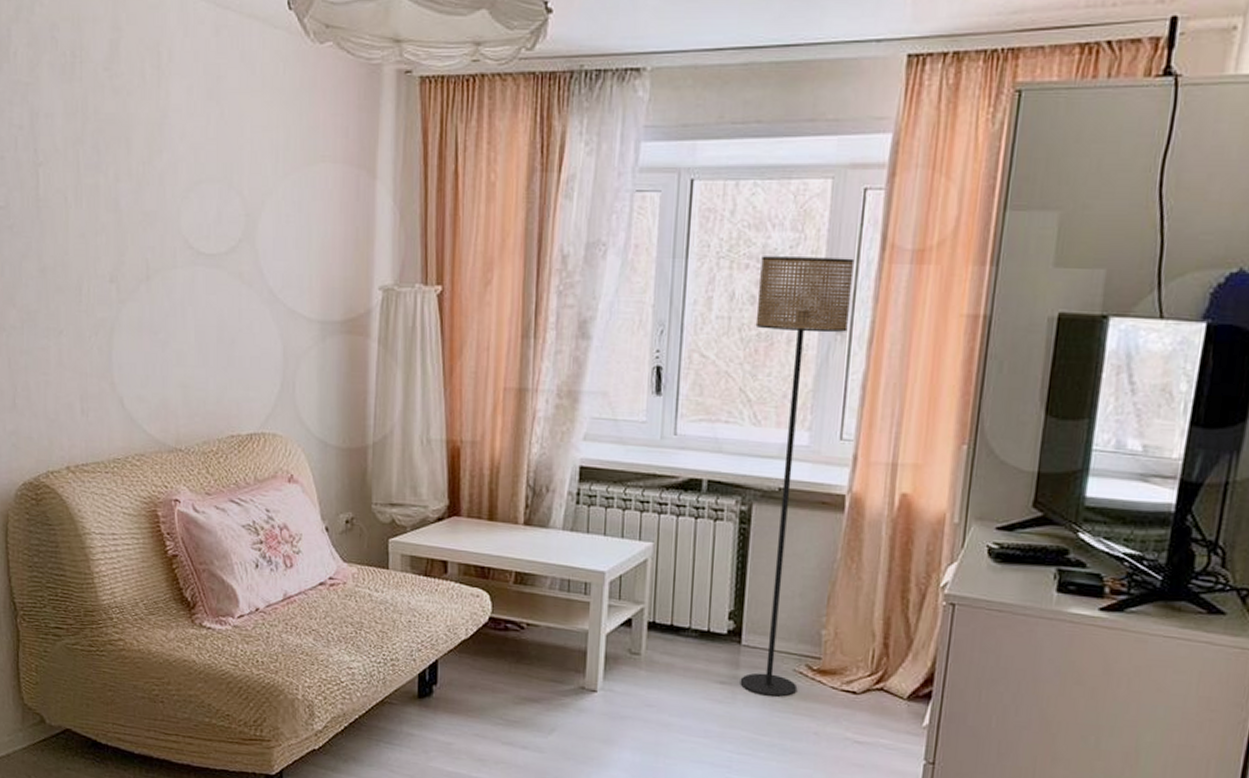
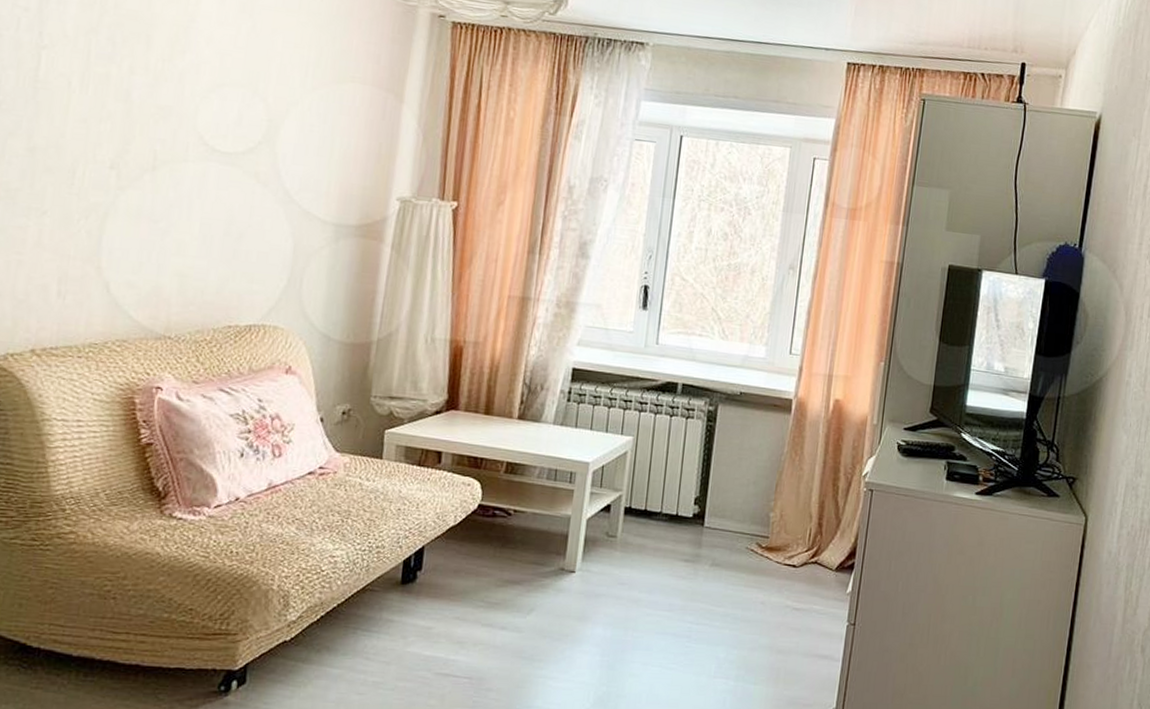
floor lamp: present [740,256,855,697] -> none [701,202,805,572]

